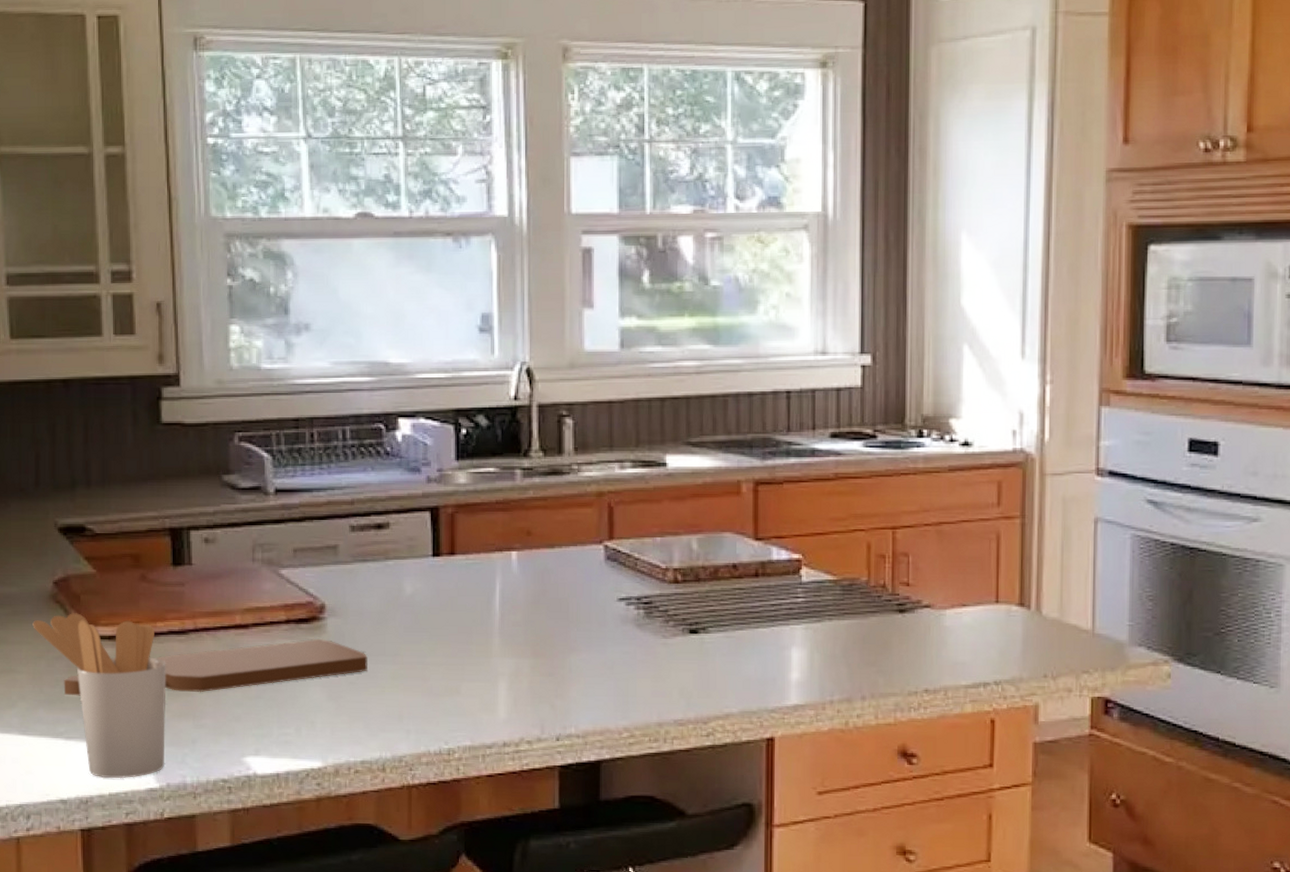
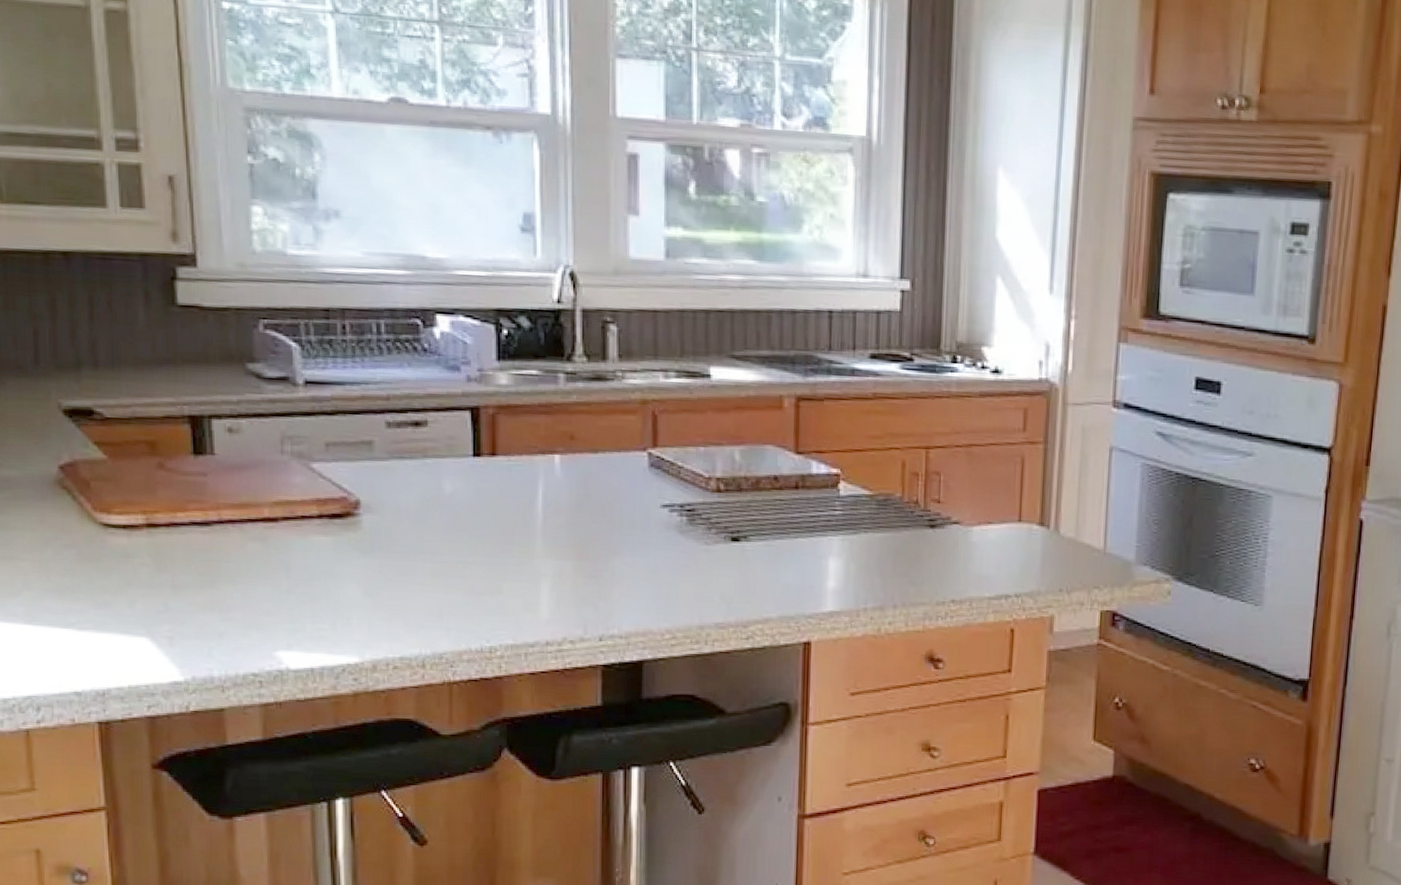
utensil holder: present [33,613,166,779] -> none [36,500,190,672]
cutting board: present [63,638,367,696] -> none [74,534,406,586]

